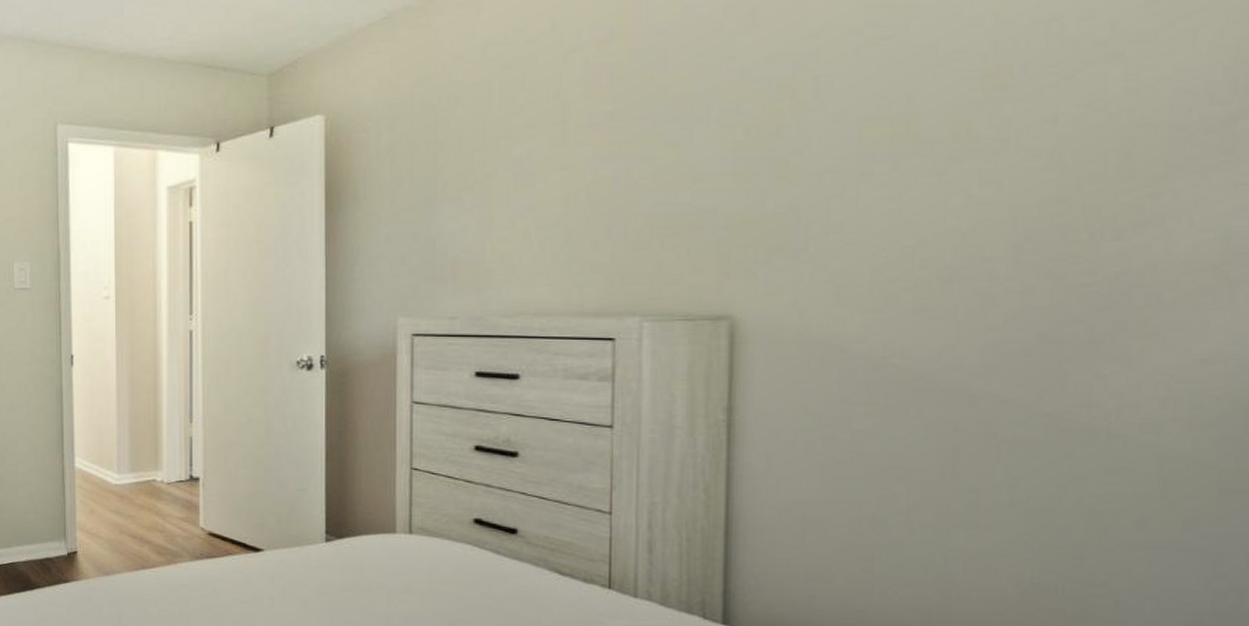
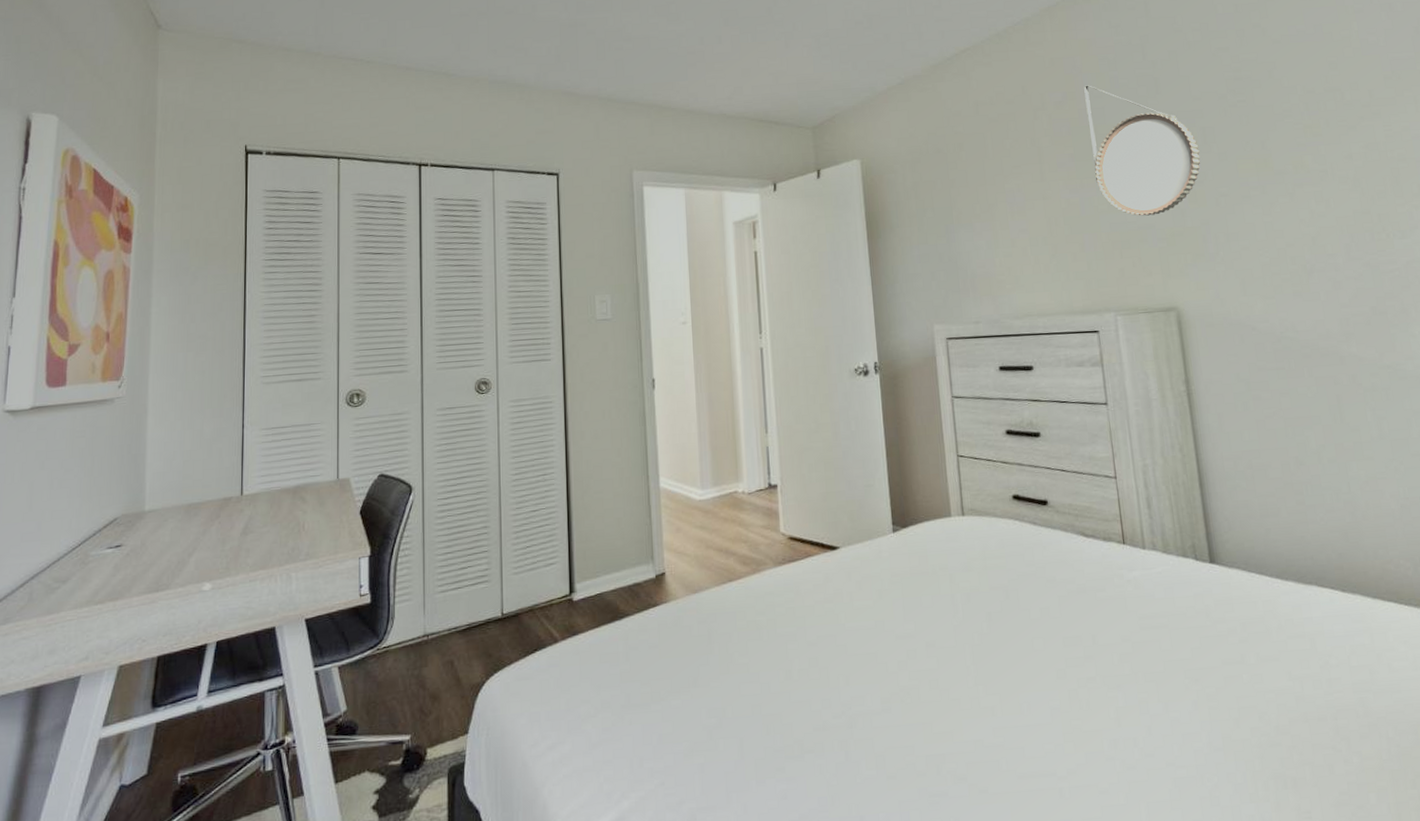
home mirror: none [641,17,805,196] -> present [1084,85,1201,216]

